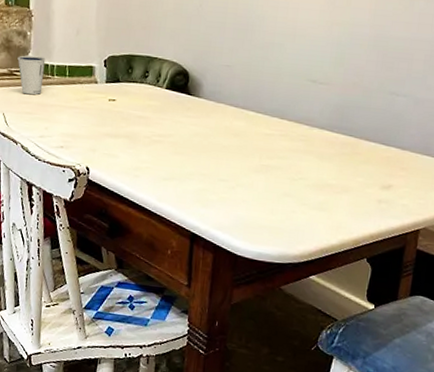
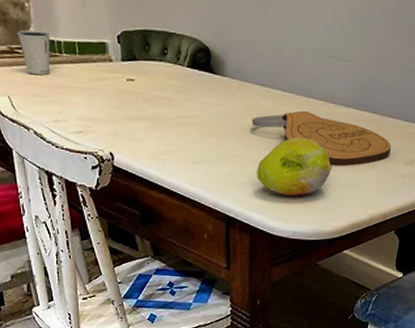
cutting board: none [223,131,367,189] -> present [251,110,391,167]
fruit: none [224,157,303,217] -> present [257,137,333,197]

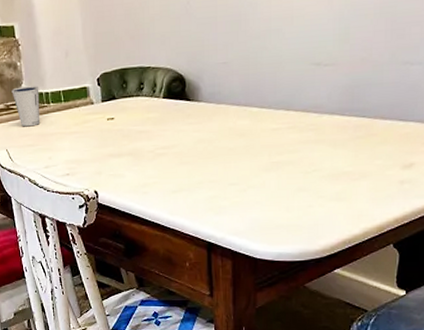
cutting board: present [251,110,391,167] -> none [229,124,384,180]
fruit: present [257,137,333,197] -> none [237,153,318,217]

